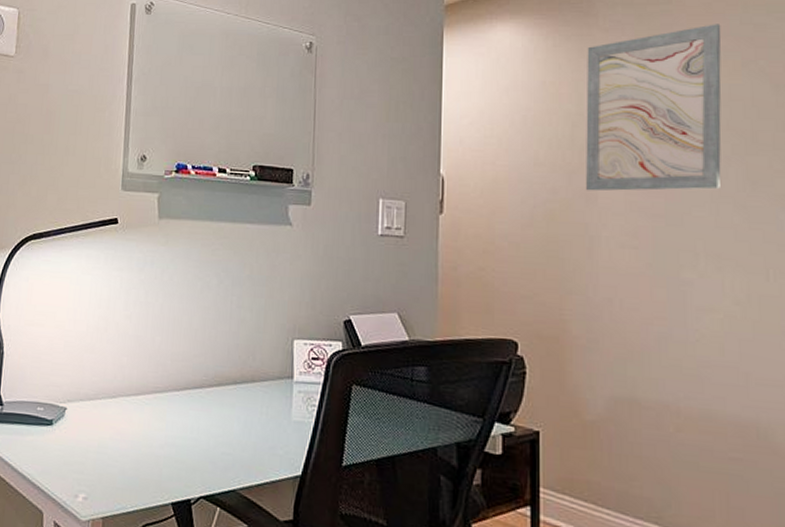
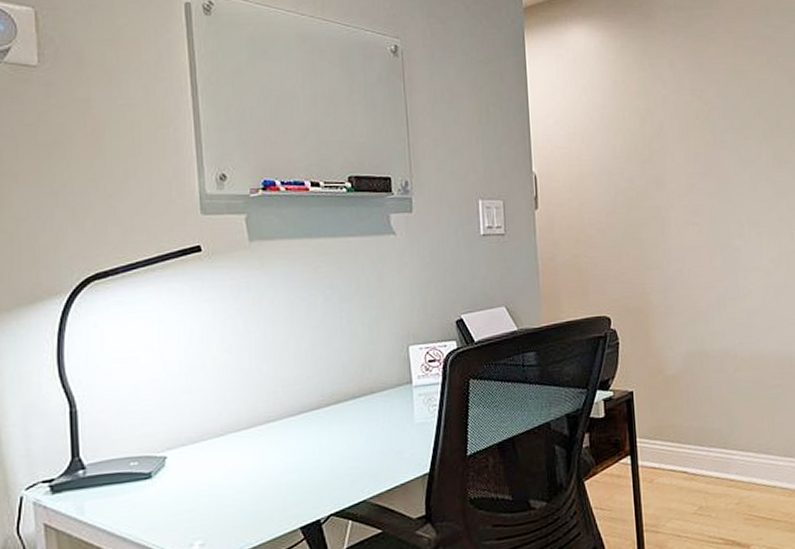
wall art: present [586,24,722,191] -> none [649,26,757,178]

